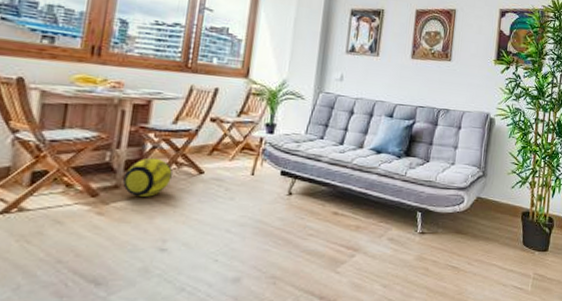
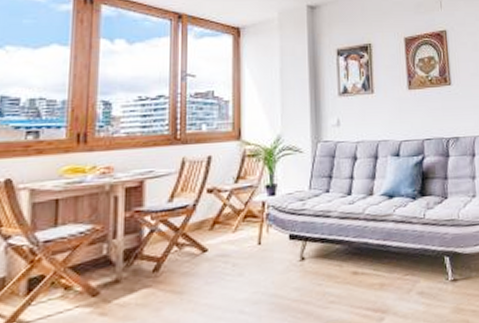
ball: present [123,157,173,197] -> none [124,242,174,289]

